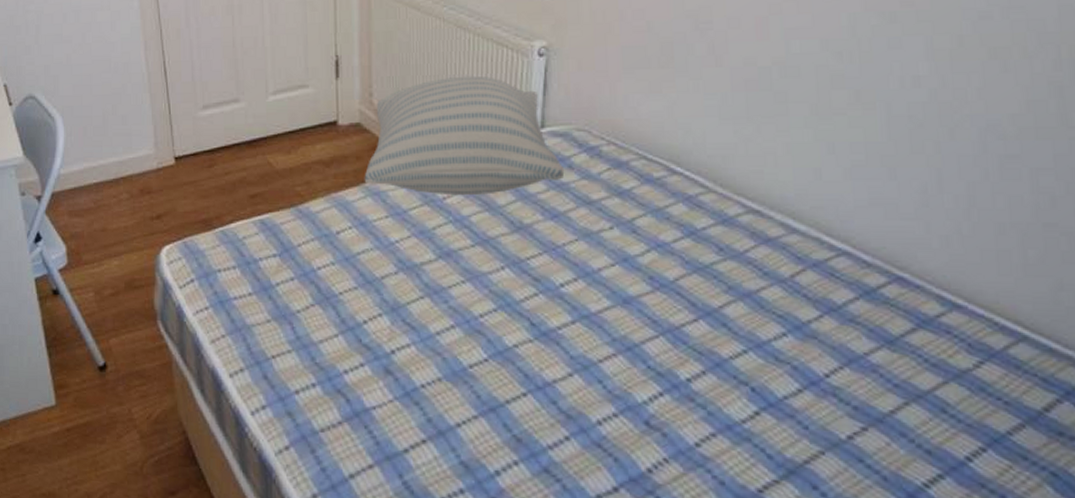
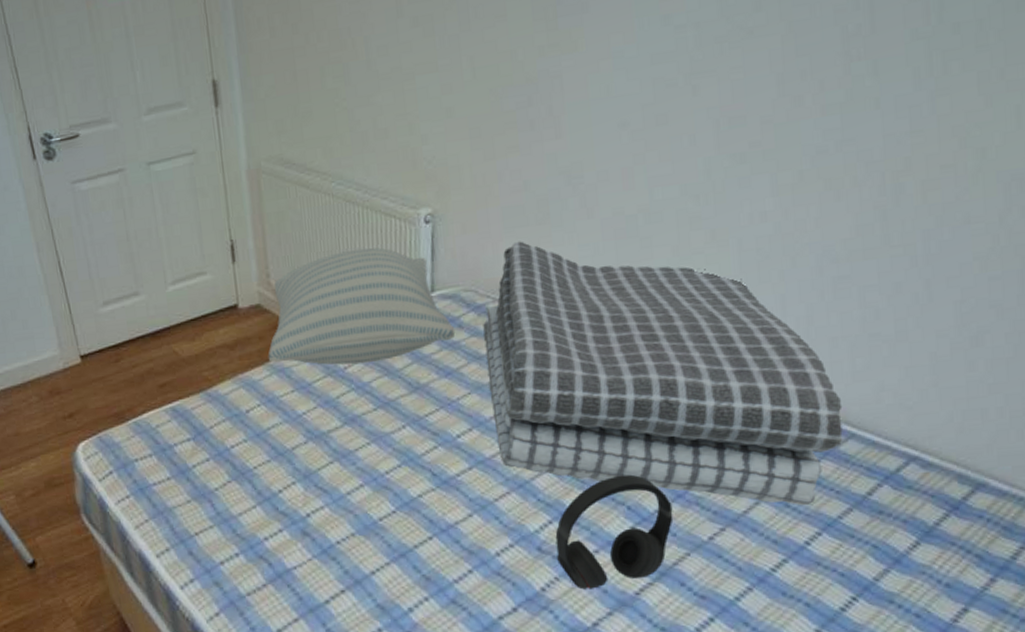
towel: none [595,83,1013,414] -> present [483,241,843,506]
headphones: none [666,350,806,478] -> present [555,474,674,590]

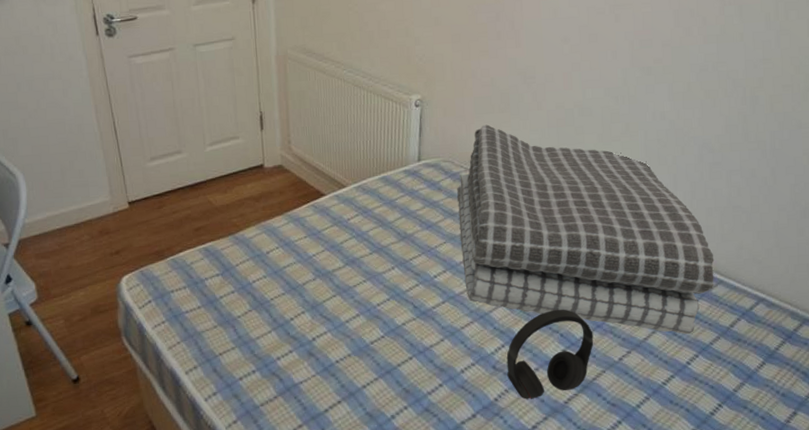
pillow: present [268,247,456,365] -> none [286,123,436,217]

